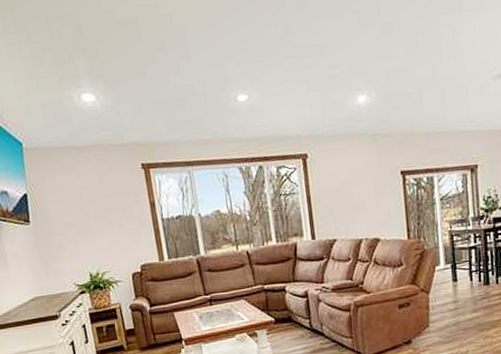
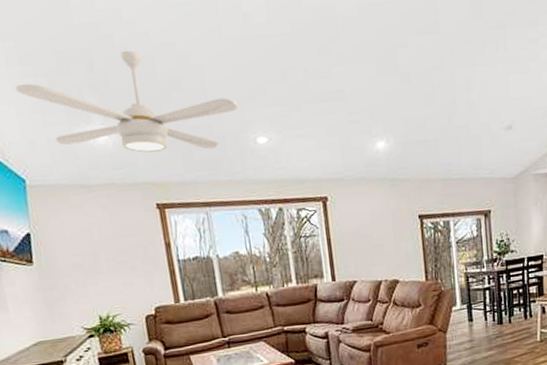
ceiling fan: none [12,13,219,114] -> present [15,50,238,153]

